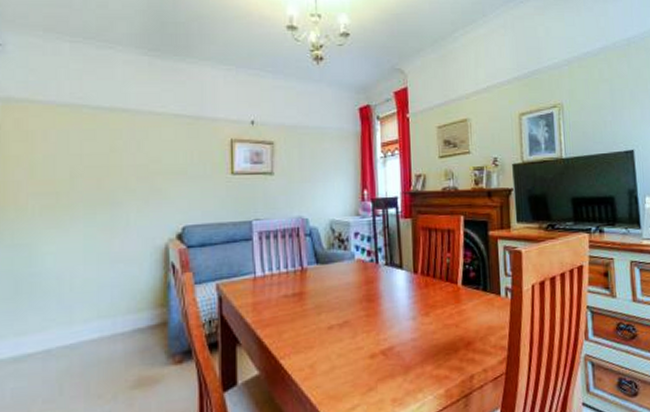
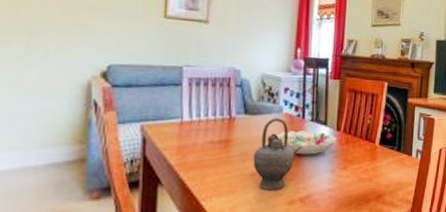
teapot: none [328,265,378,343] -> present [253,118,302,189]
decorative bowl: none [350,276,415,303] -> present [276,130,337,155]

